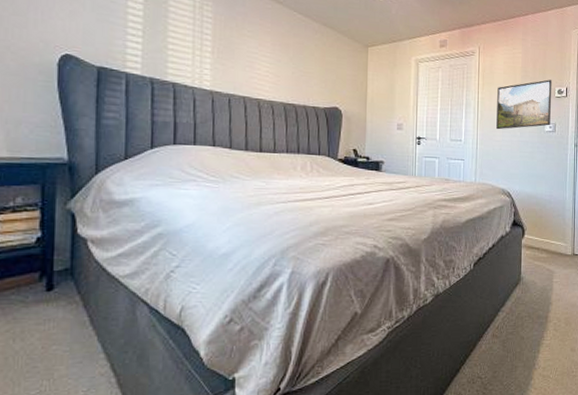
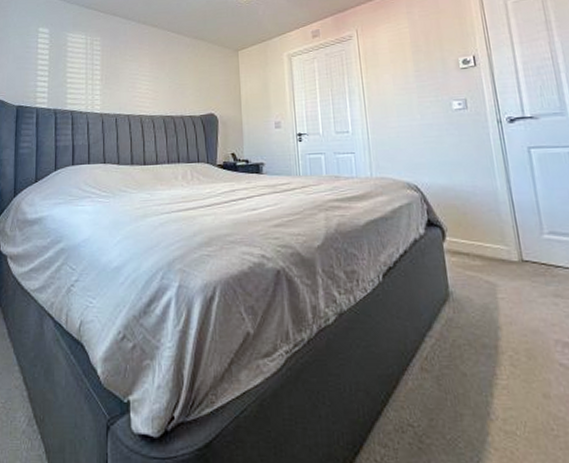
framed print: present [496,79,552,130] -> none [384,50,459,115]

